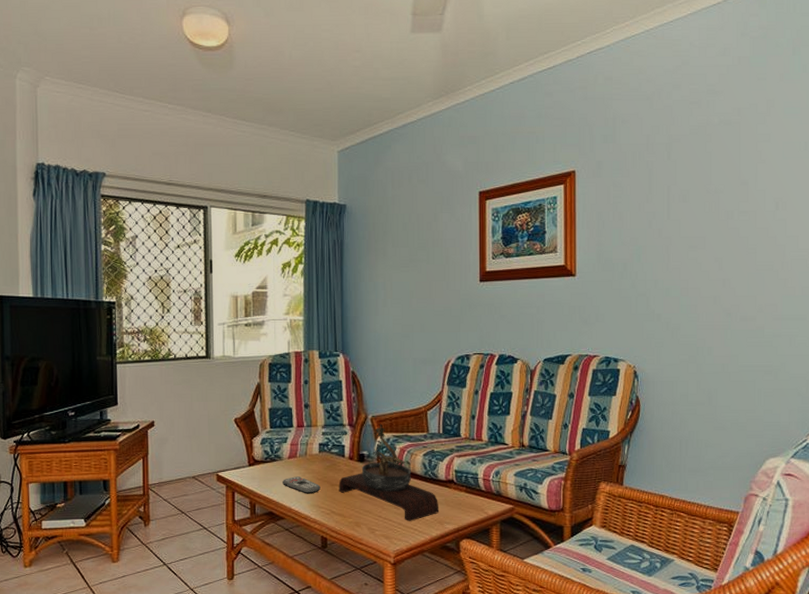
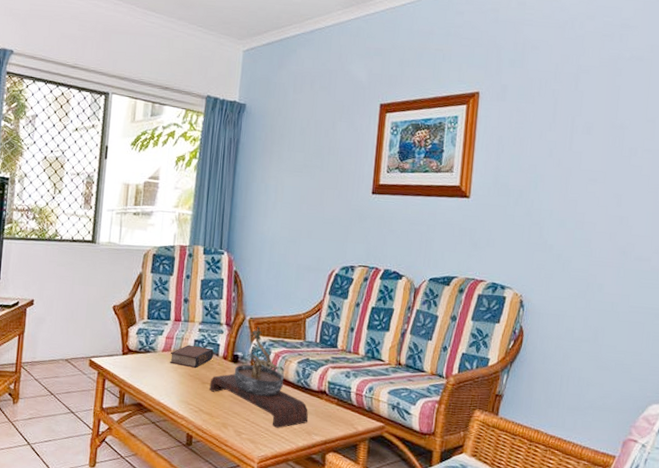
remote control: present [283,476,321,494] -> none [154,370,192,390]
book: none [296,449,339,471] -> present [169,345,214,368]

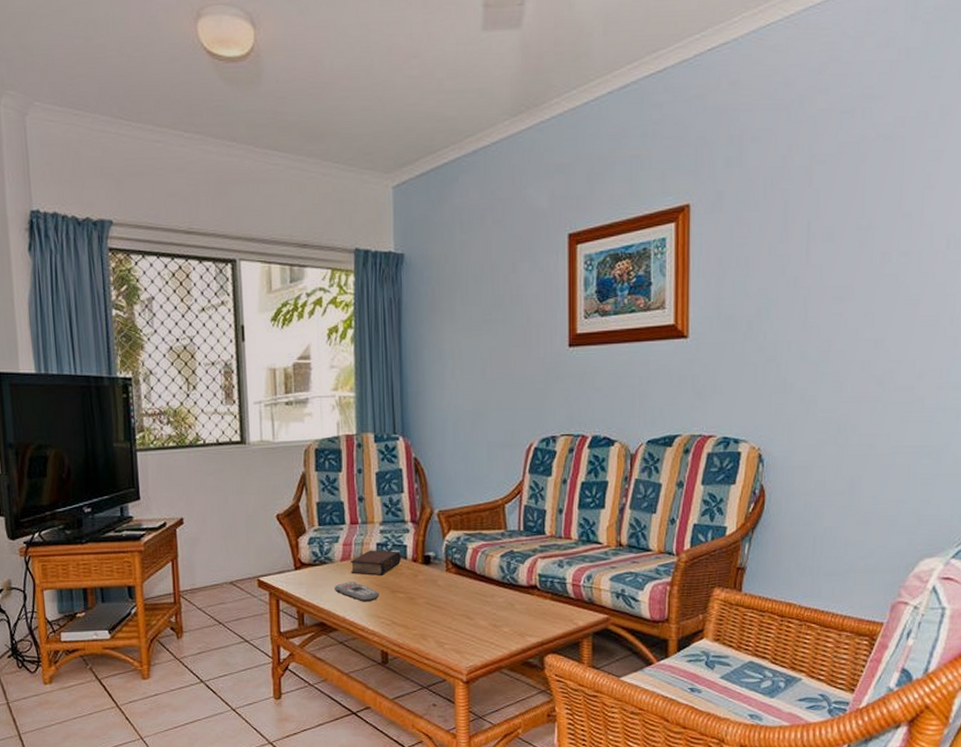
remote control: none [154,370,192,390] -> present [335,582,379,602]
bonsai tree: present [209,326,308,428] -> none [400,519,519,633]

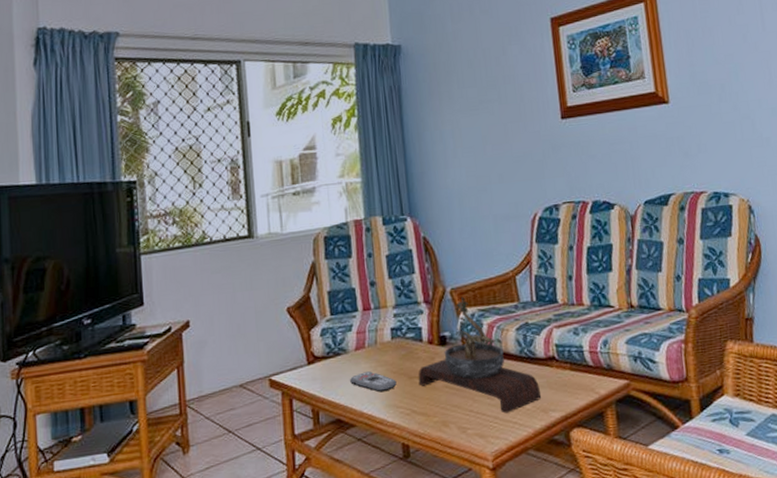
book: present [350,550,401,575] -> none [364,334,416,364]
bonsai tree: none [400,519,519,633] -> present [418,296,541,413]

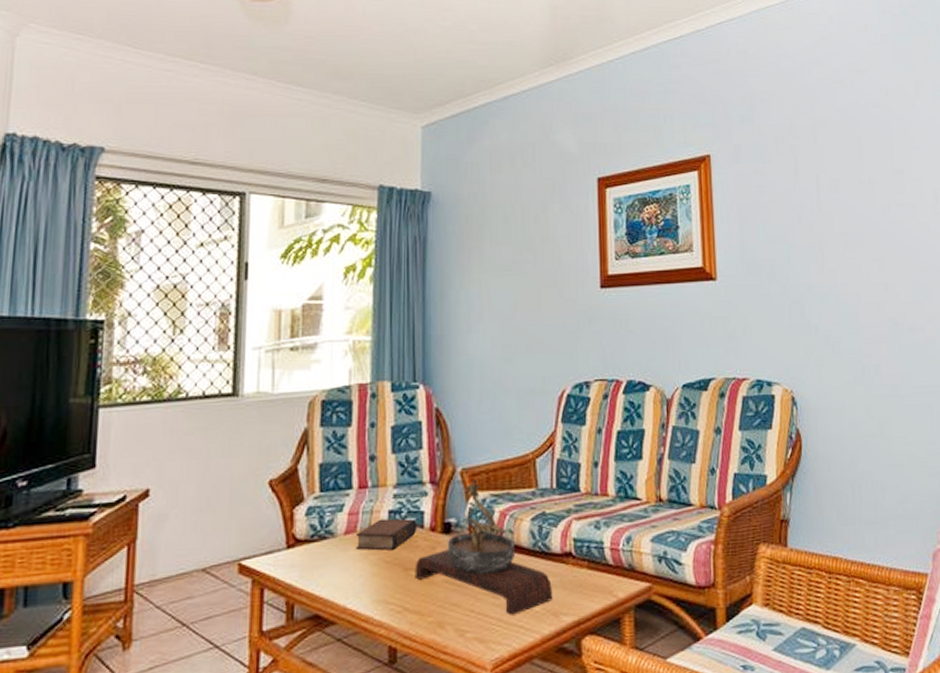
remote control: present [350,371,397,393] -> none [335,560,389,585]
book: none [364,334,416,364] -> present [355,518,416,551]

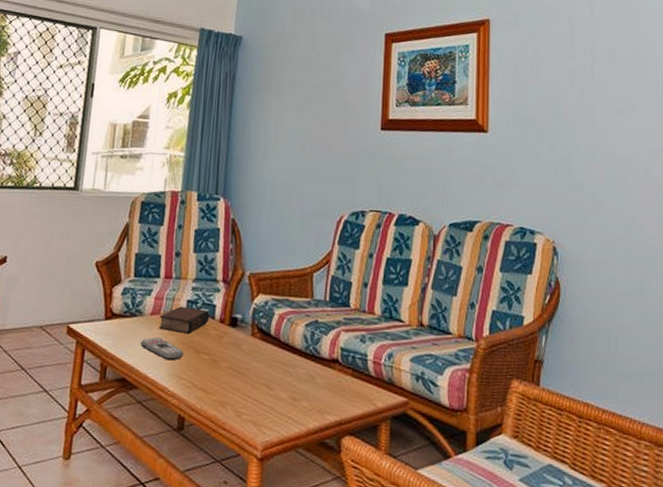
remote control: none [335,560,389,585] -> present [141,337,184,361]
bonsai tree: present [414,478,552,615] -> none [204,283,319,407]

